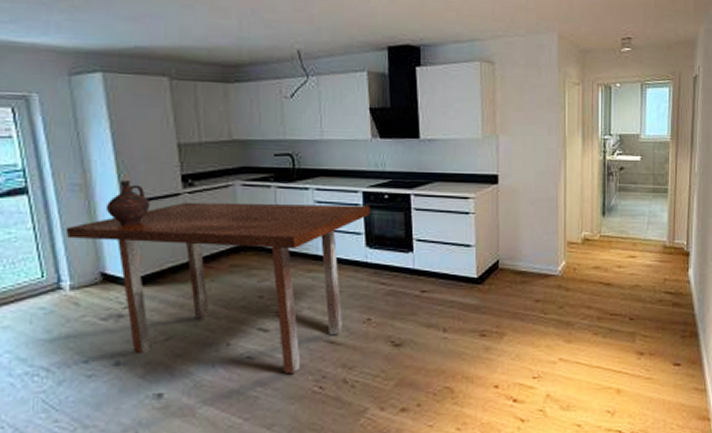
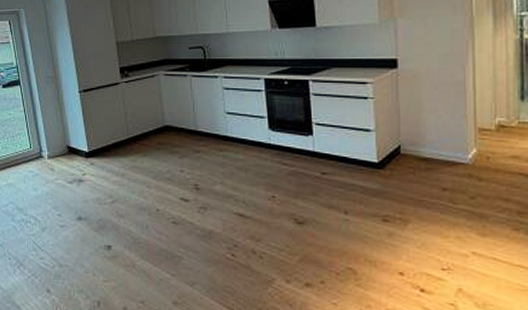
dining table: present [65,202,370,375] -> none [44,90,272,241]
ceramic jug: present [105,179,151,227] -> none [69,72,99,110]

